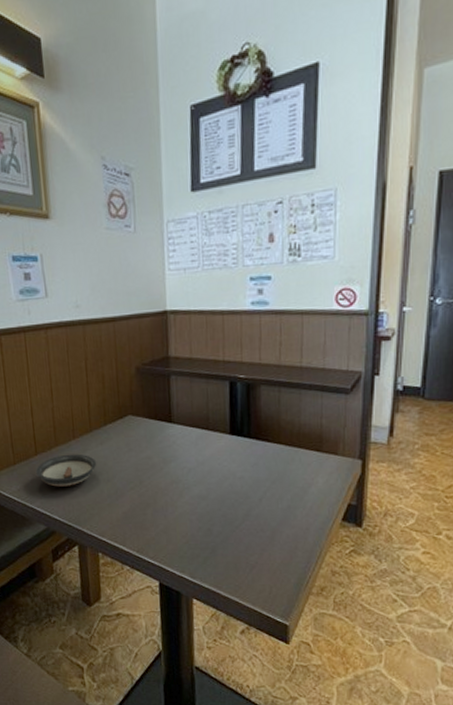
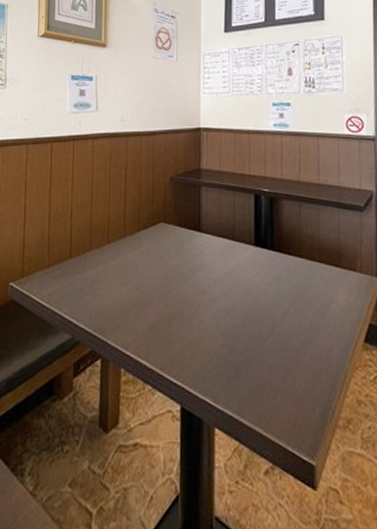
saucer: present [36,454,97,487] -> none [68,259,128,293]

